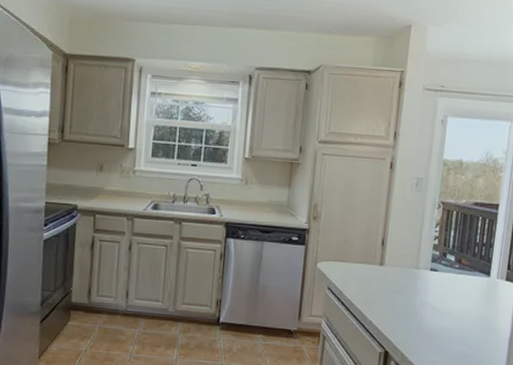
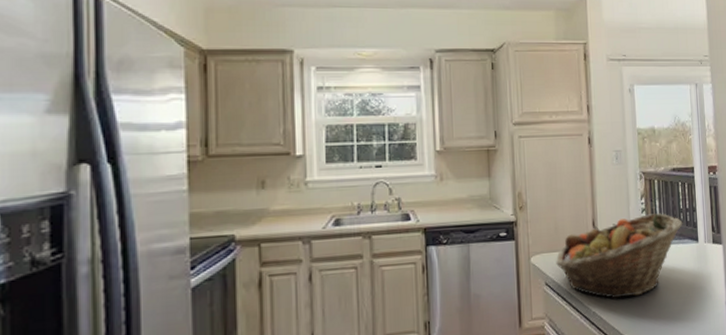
fruit basket: none [341,242,477,315] -> present [556,213,683,299]

